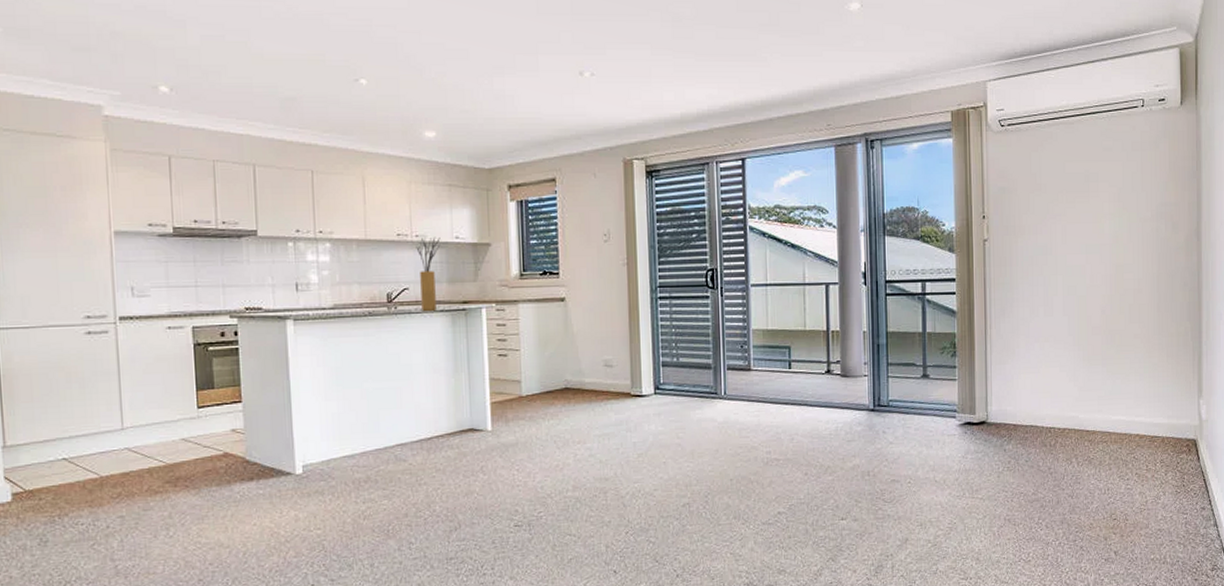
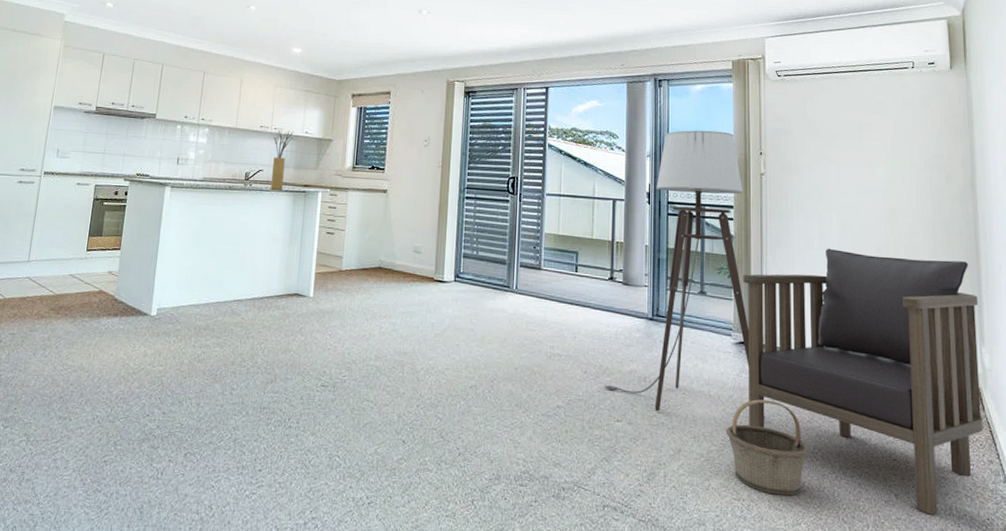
floor lamp: none [826,195,991,505] -> present [603,130,765,419]
basket: none [952,478,1035,569] -> present [726,399,810,496]
armchair: none [967,314,1198,566] -> present [743,248,983,515]

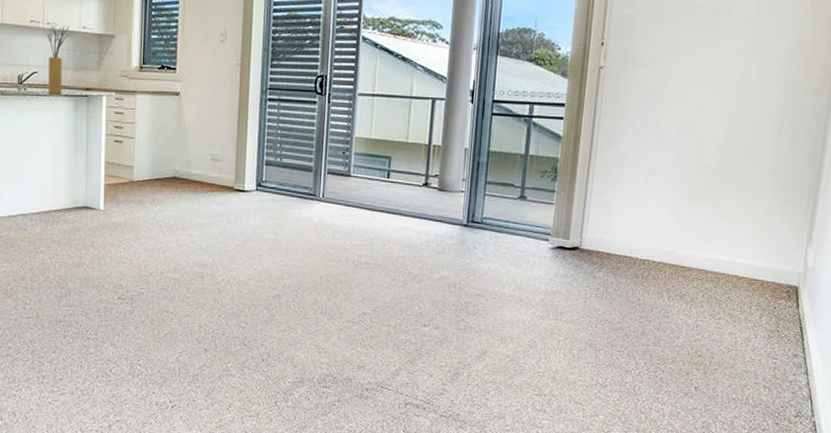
floor lamp: present [603,130,765,419] -> none [412,17,578,321]
basket: present [726,399,810,496] -> none [533,302,617,391]
armchair: present [743,248,983,515] -> none [558,148,815,404]

